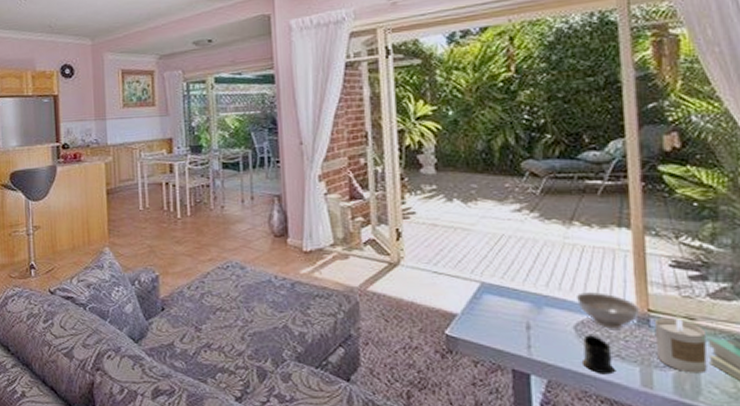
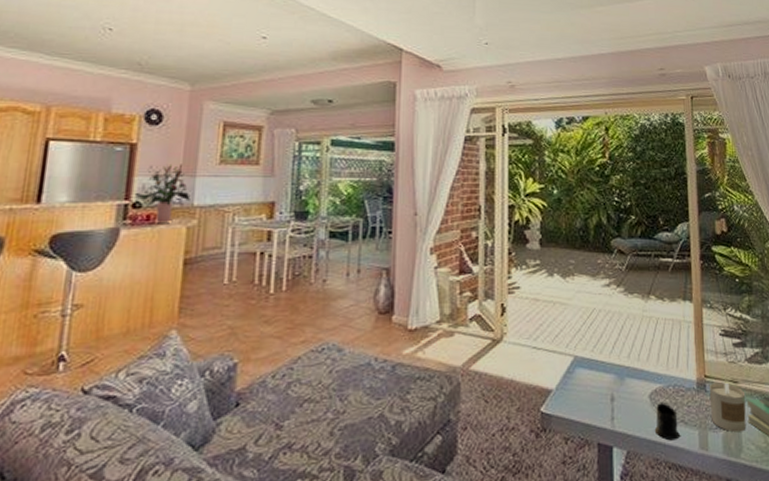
bouquet: none [62,109,105,160] -> present [134,164,191,223]
decorative bowl: present [577,292,640,329] -> none [652,361,699,396]

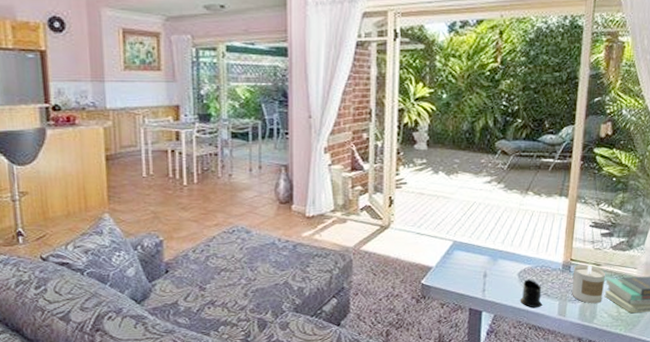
bouquet: present [134,164,191,223] -> none [52,70,103,124]

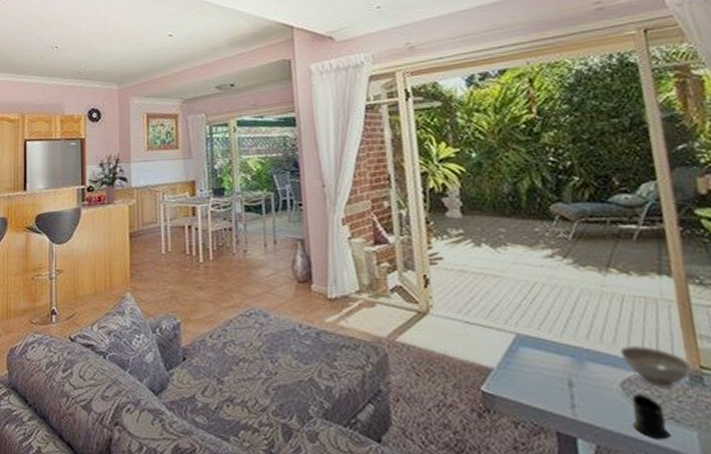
bouquet: none [52,70,103,124] -> present [88,152,129,203]
decorative bowl: none [523,247,566,274] -> present [620,346,692,388]

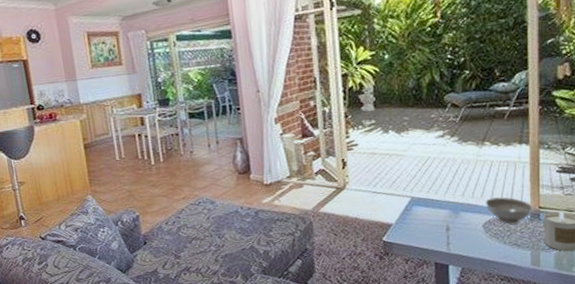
bouquet: present [88,152,129,203] -> none [36,71,77,119]
mug: present [632,394,670,440] -> none [487,230,512,259]

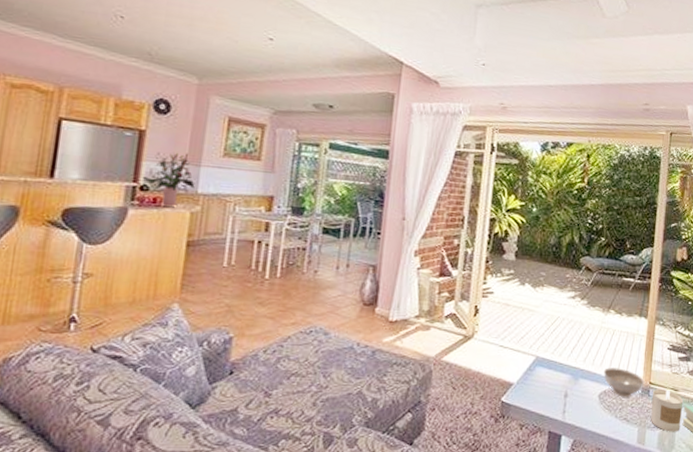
bouquet: none [36,71,77,119] -> present [141,152,195,207]

